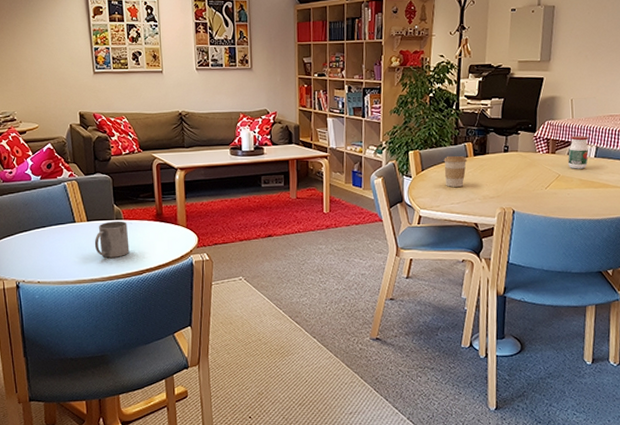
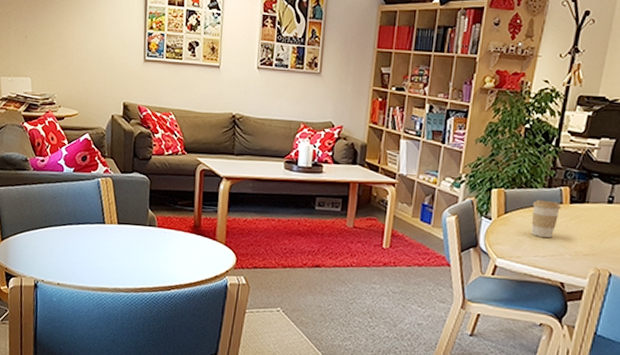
mug: present [94,221,130,258] -> none [122,227,161,268]

